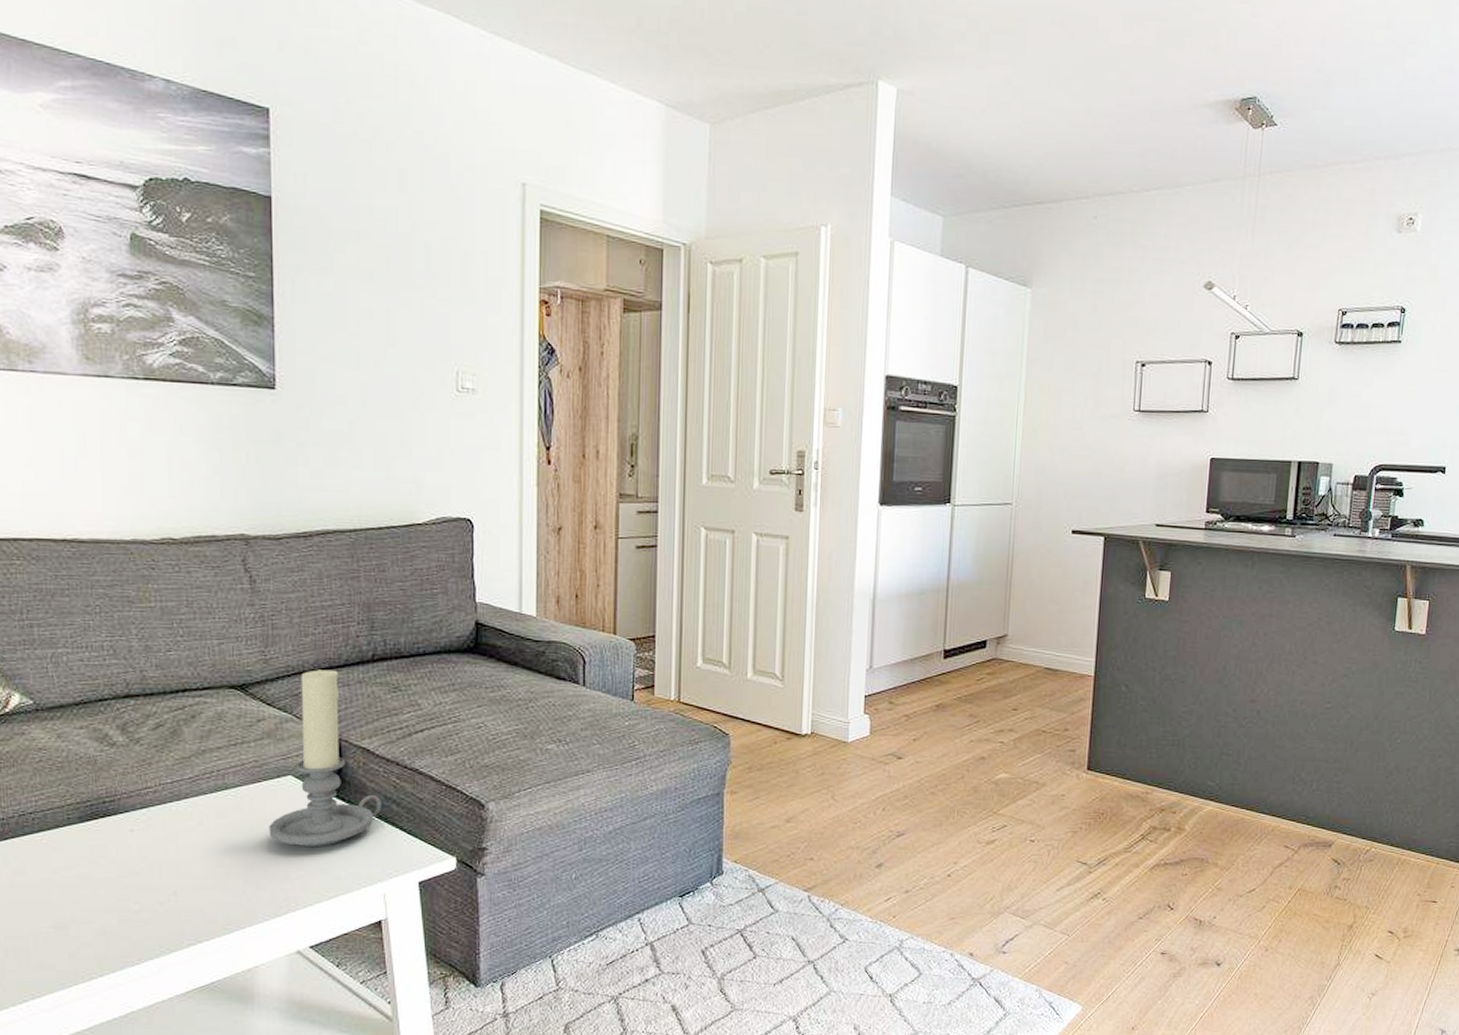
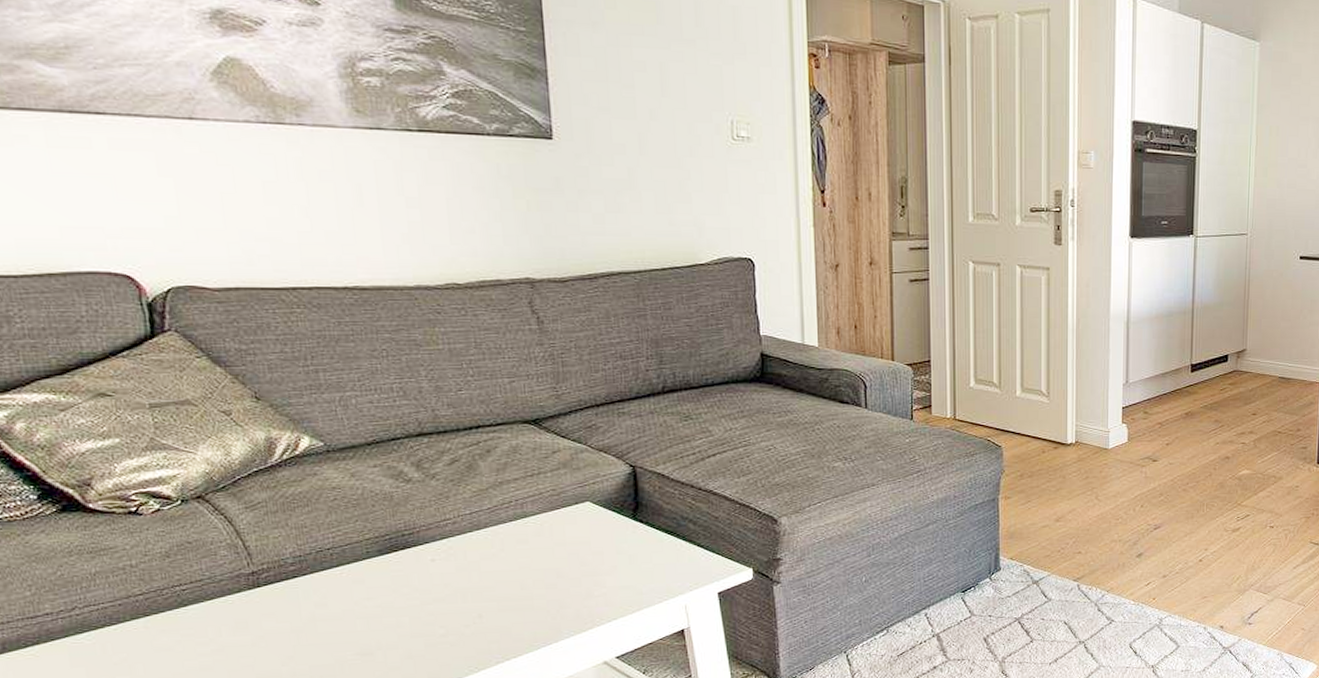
candle holder: present [269,669,381,847] -> none [570,402,679,567]

